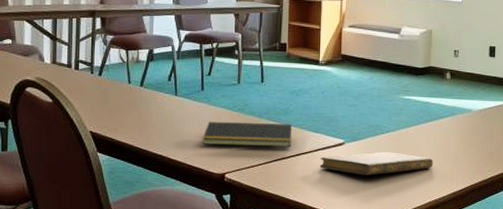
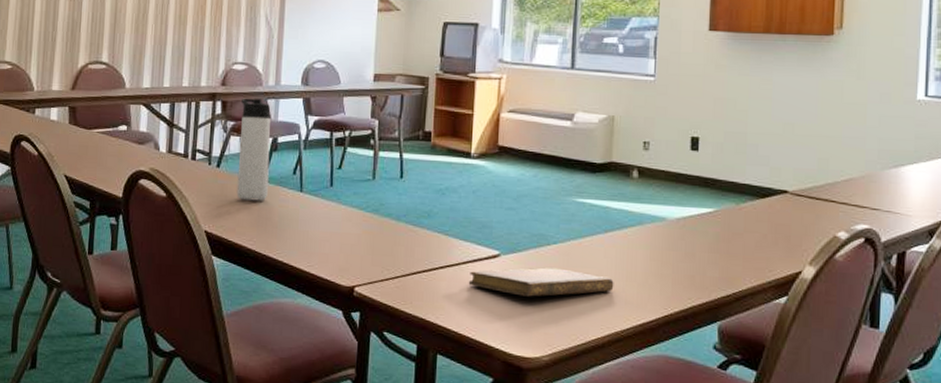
thermos bottle: none [118,15,147,104] -> present [236,98,271,201]
notepad: present [202,121,293,147] -> none [329,223,436,258]

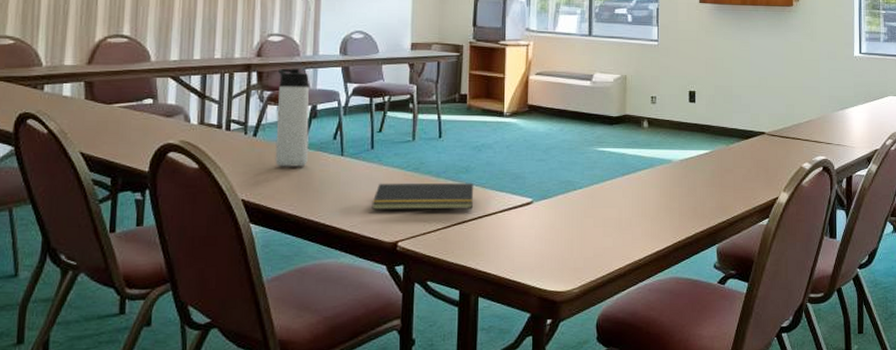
notepad: none [329,223,436,258] -> present [372,183,474,210]
notebook: present [468,267,614,297] -> none [505,210,632,237]

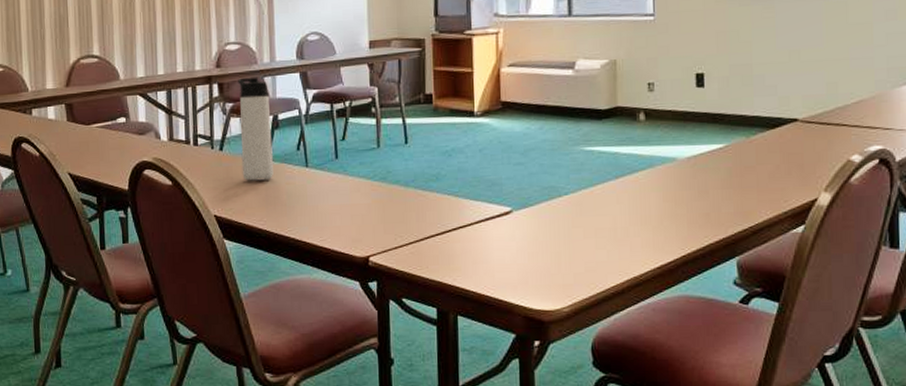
notepad: present [372,183,474,210] -> none [340,192,446,223]

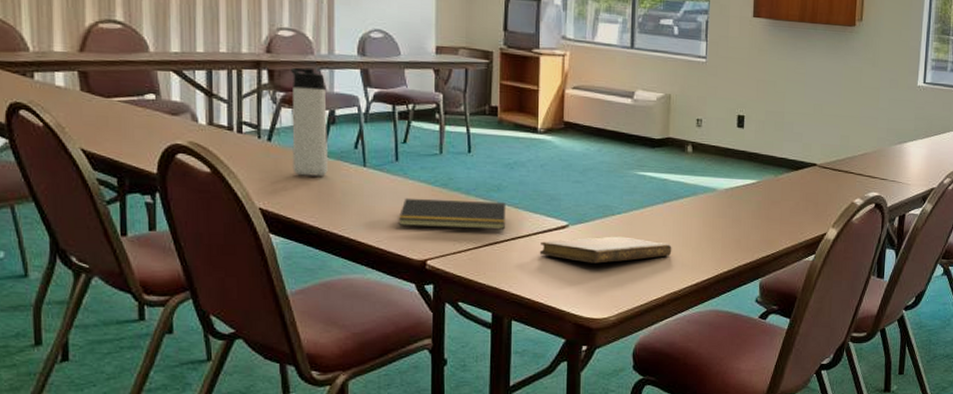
notepad: none [340,192,446,223] -> present [398,198,506,230]
notebook: none [482,219,629,250] -> present [539,236,672,264]

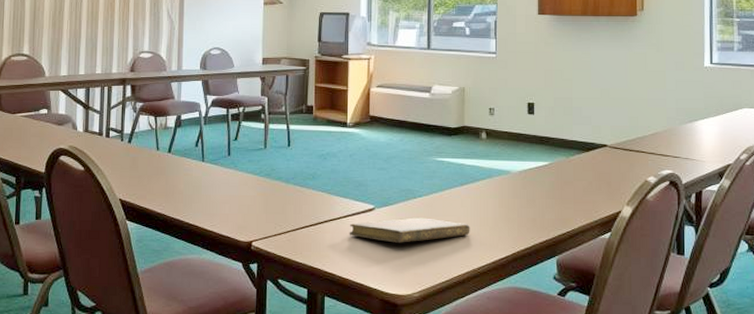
thermos bottle: present [291,67,328,177] -> none [146,82,175,171]
notepad: present [398,198,506,230] -> none [229,187,320,214]

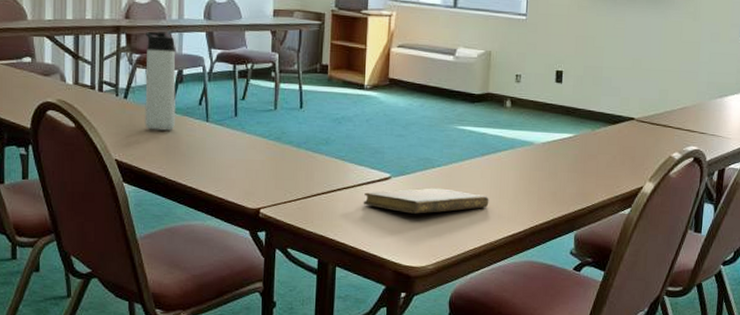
thermos bottle: none [146,82,175,171] -> present [145,31,176,131]

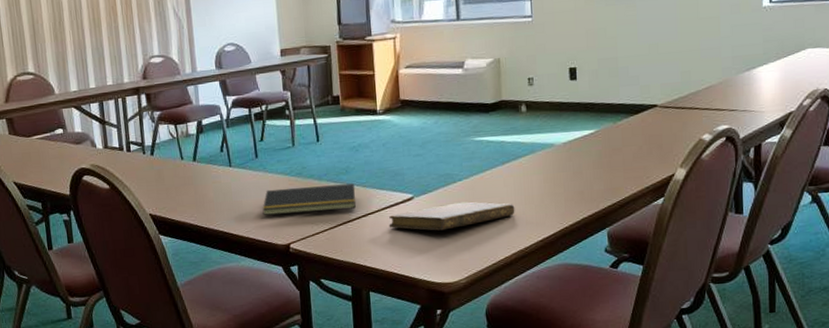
thermos bottle: present [145,31,176,131] -> none [163,86,201,182]
notepad: none [235,150,334,181] -> present [262,183,356,215]

